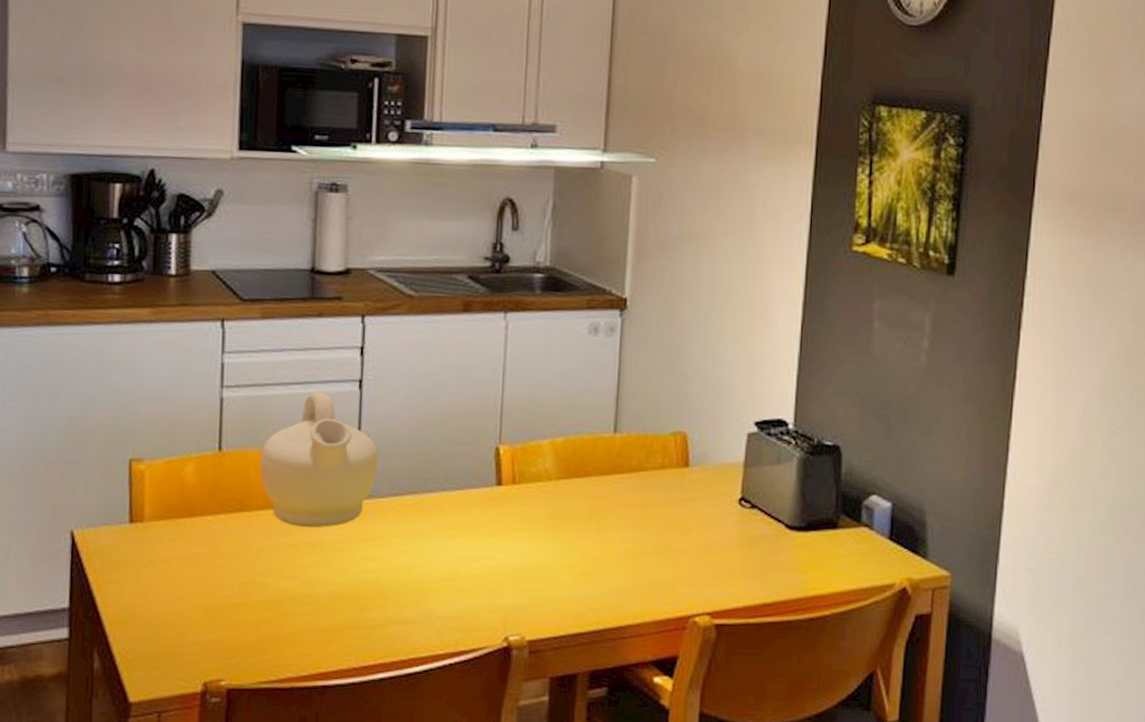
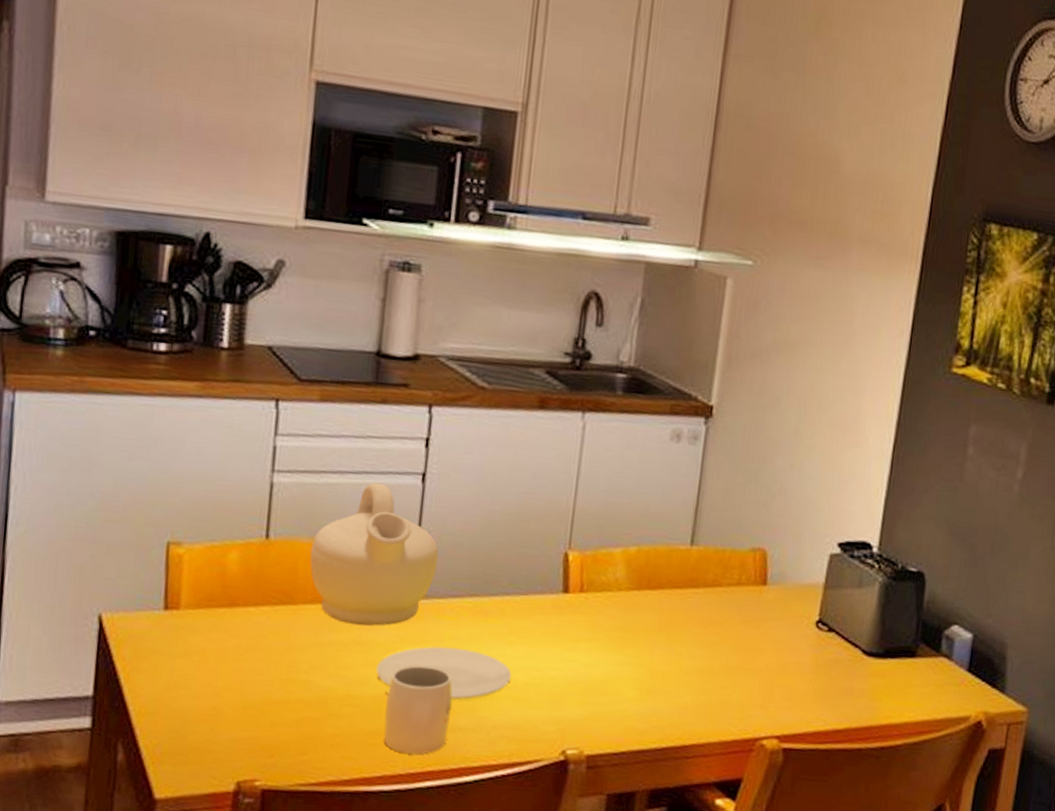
plate: none [327,543,453,594] -> present [376,646,512,701]
mug: none [336,562,399,648] -> present [383,665,453,754]

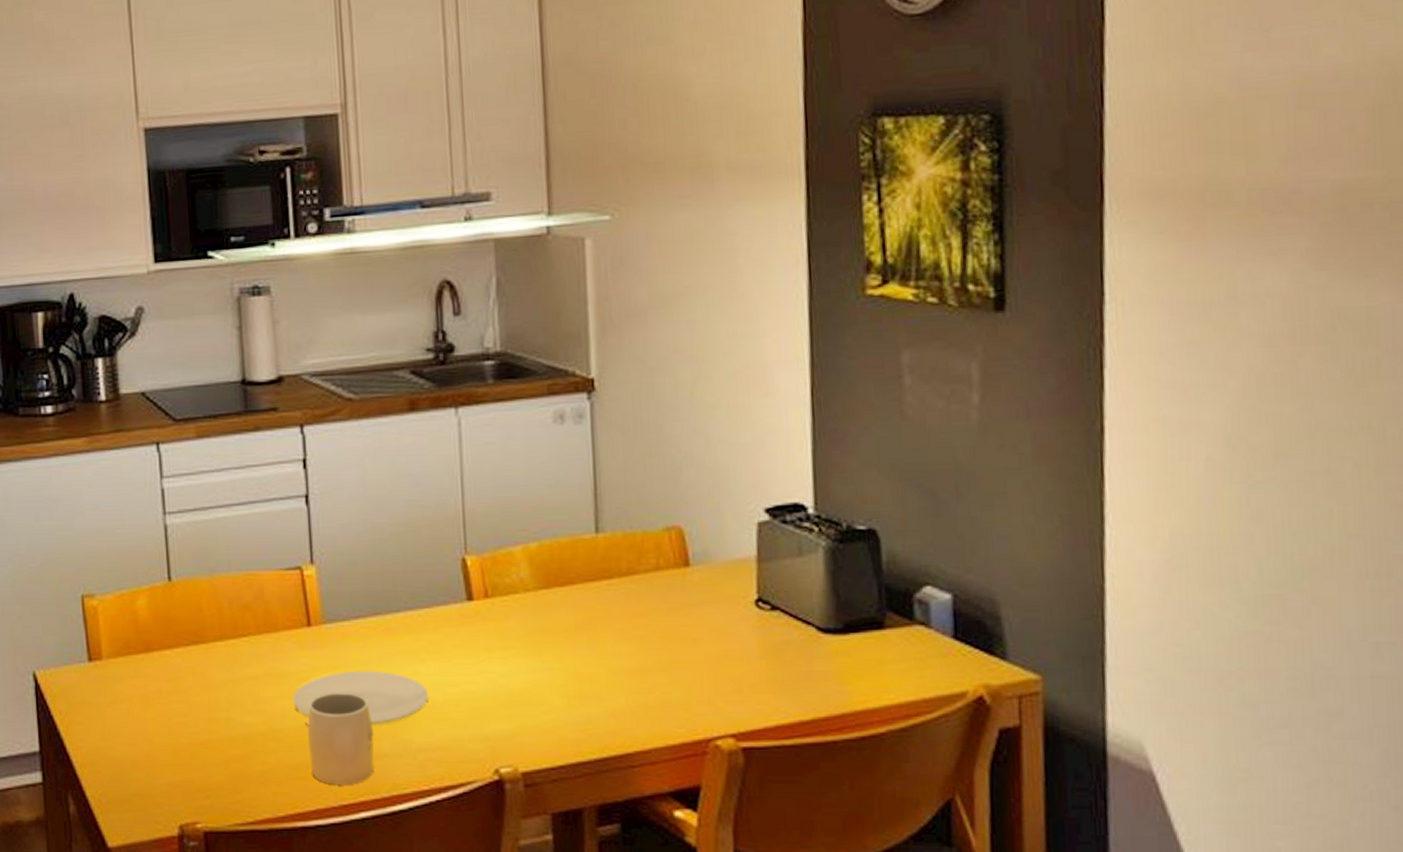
teapot: present [310,482,439,626] -> none [211,511,335,658]

